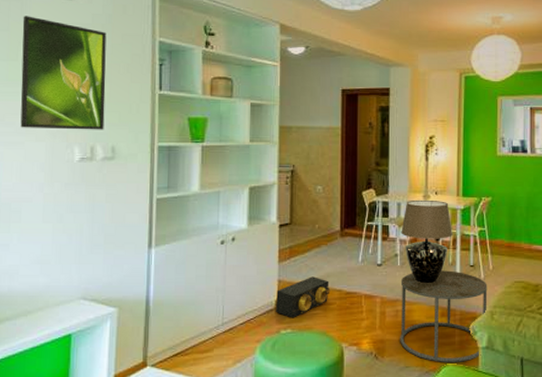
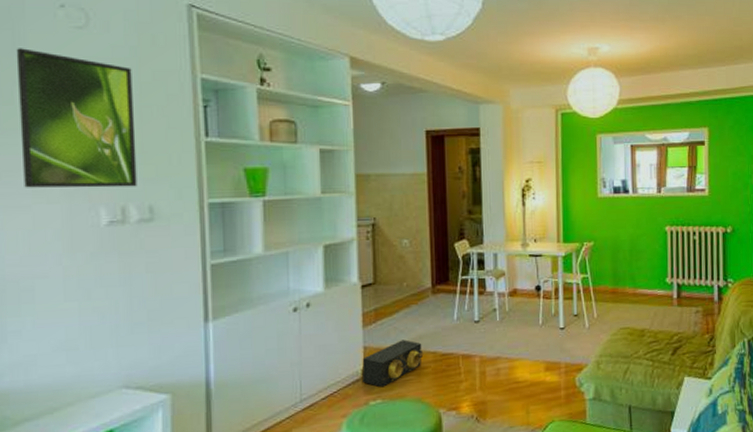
side table: present [400,270,488,362] -> none [500,322,593,419]
table lamp: present [401,199,454,284] -> none [499,248,555,338]

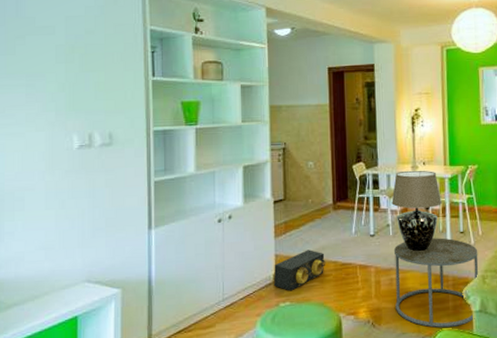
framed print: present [16,48,137,188] -> none [18,11,101,119]
table lamp: none [499,248,555,338] -> present [391,170,443,252]
side table: none [500,322,593,419] -> present [393,238,478,328]

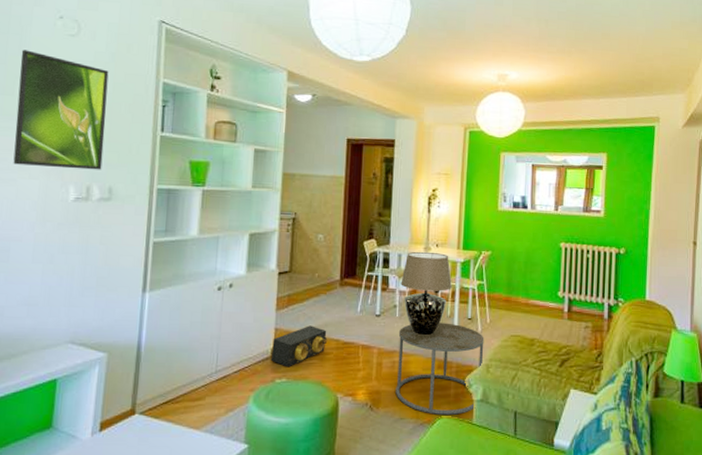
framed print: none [18,11,101,119] -> present [13,50,109,170]

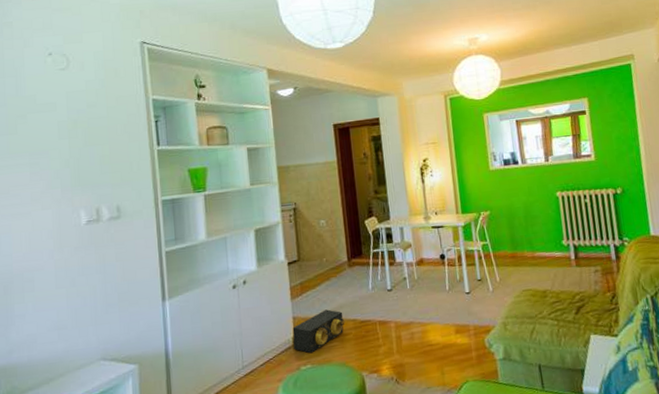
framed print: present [13,50,109,170] -> none [18,89,108,199]
side table: present [395,322,484,415] -> none [412,287,500,380]
table lamp: present [401,251,453,336] -> none [406,220,458,304]

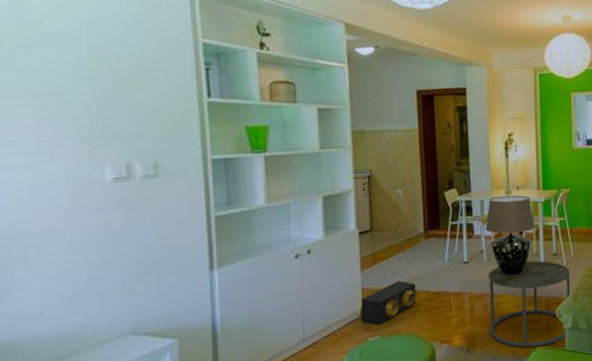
table lamp: none [406,220,458,304] -> present [485,195,536,276]
side table: none [412,287,500,380] -> present [488,260,570,348]

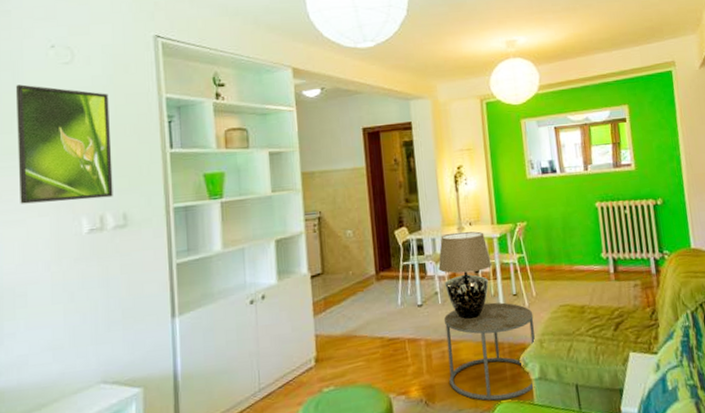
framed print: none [17,14,142,148] -> present [15,84,113,204]
speaker: present [360,280,418,325] -> none [314,326,372,374]

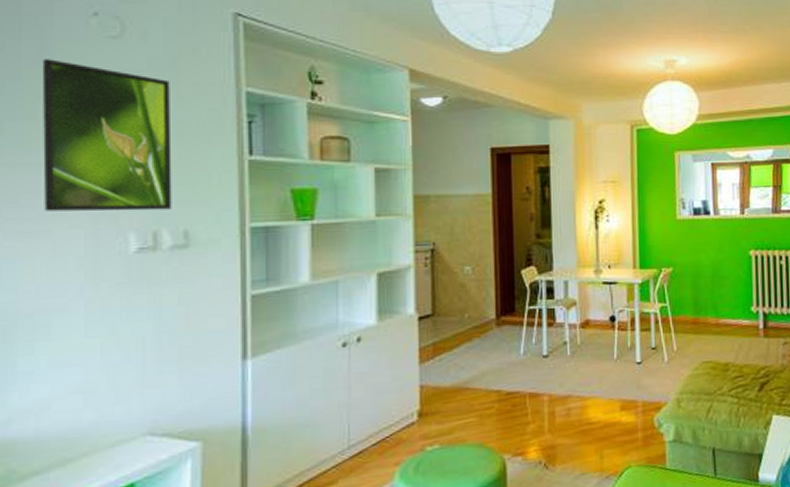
table lamp: present [438,231,493,320] -> none [569,274,631,374]
side table: present [443,302,535,401] -> none [571,355,673,465]

